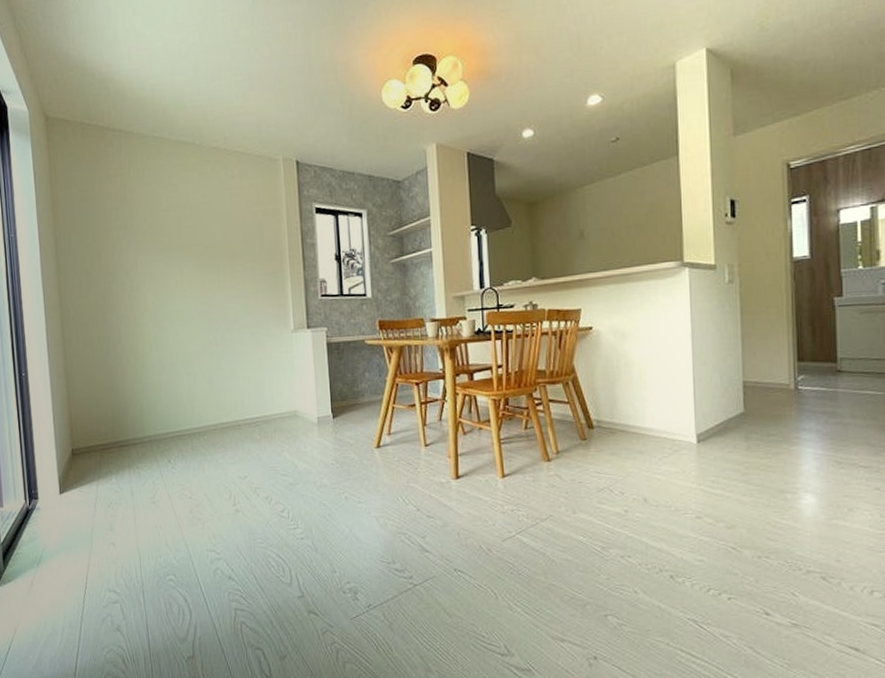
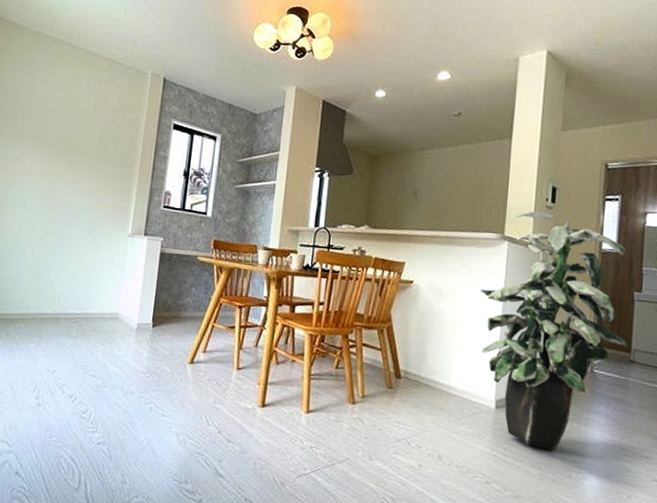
indoor plant: none [665,230,834,476] -> present [480,211,629,451]

